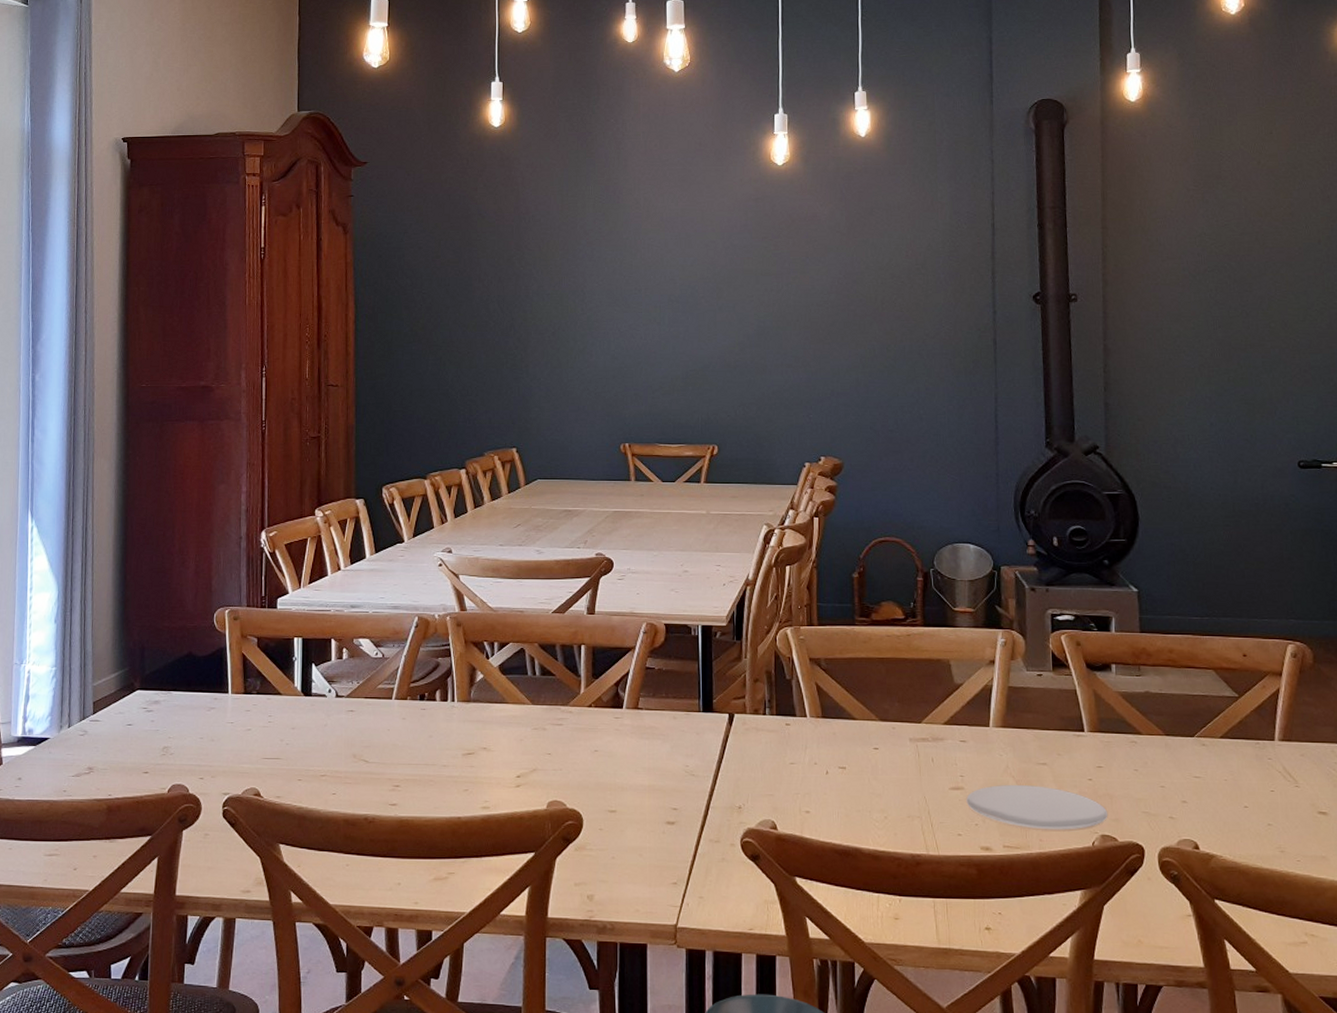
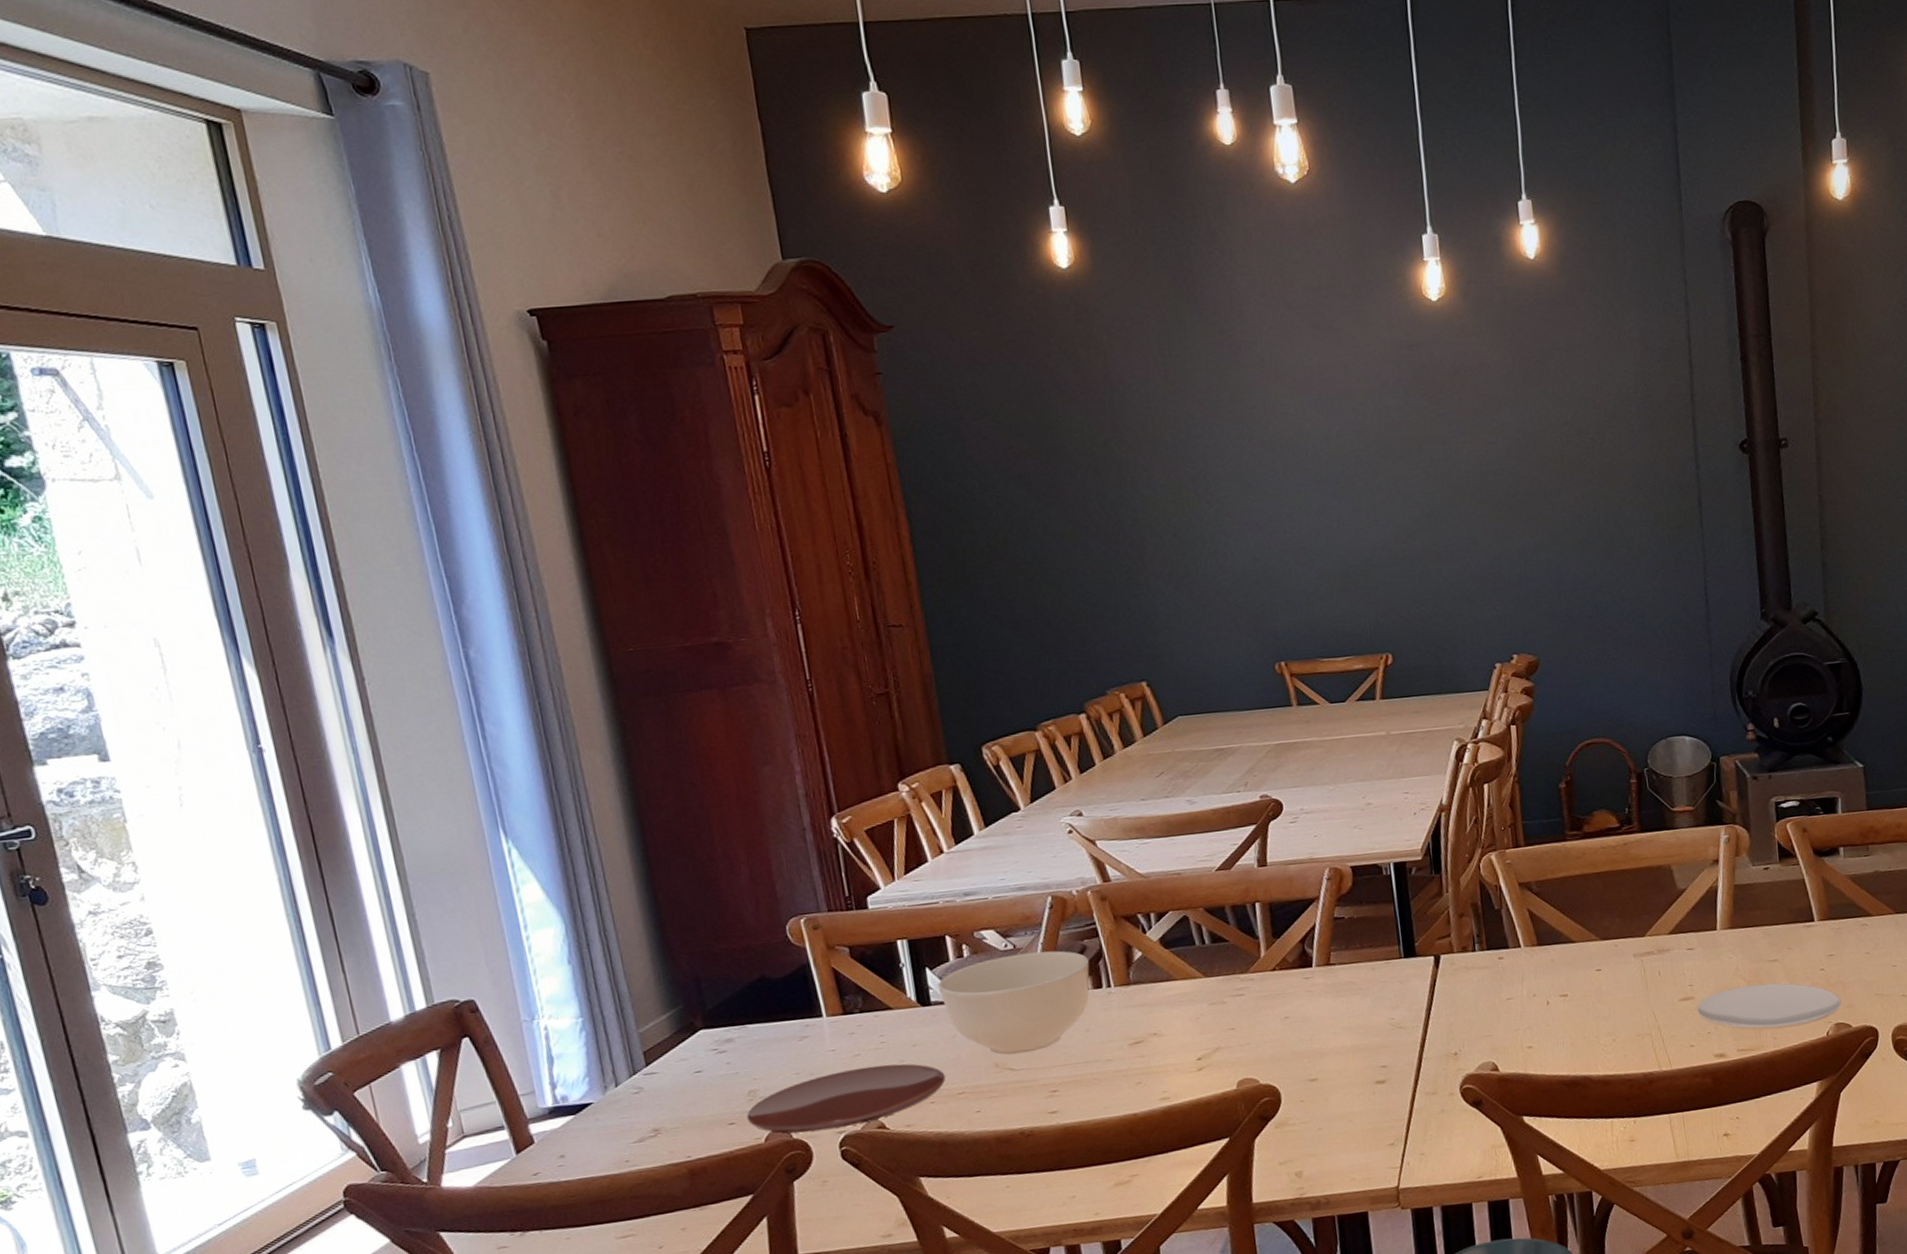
plate: none [158,741,313,790] -> present [746,1063,946,1134]
bowl: none [319,662,441,749] -> present [937,950,1090,1055]

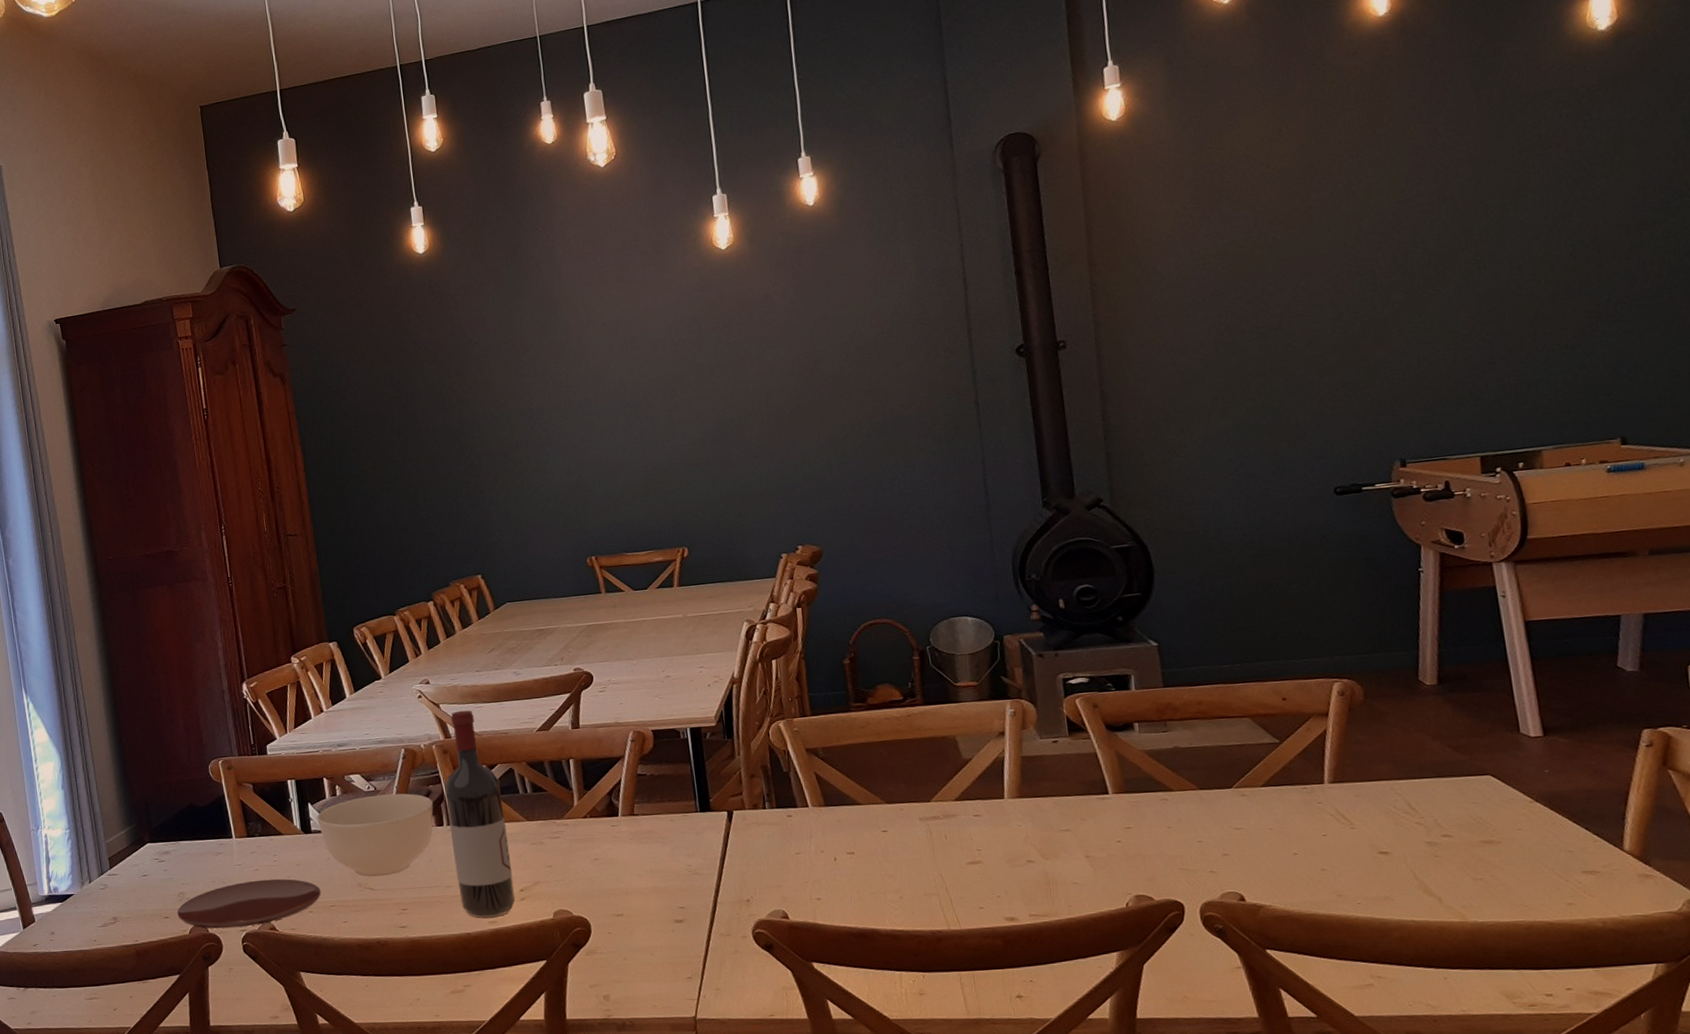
wine bottle: none [1102,847,1192,1095] -> present [443,710,516,919]
plate: present [1697,983,1842,1031] -> none [985,852,1142,898]

